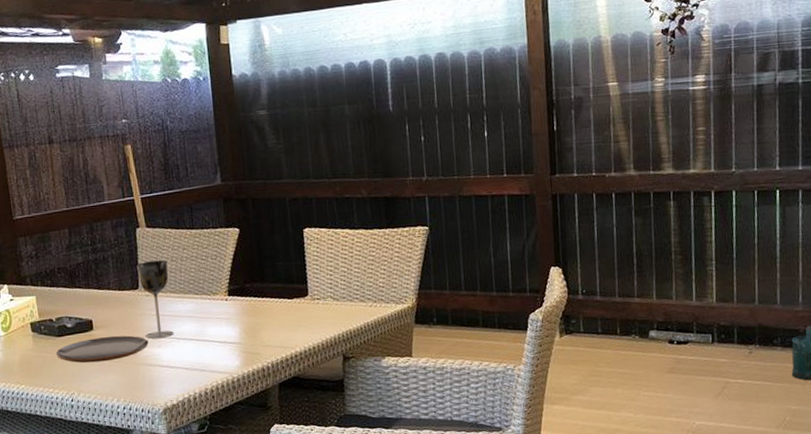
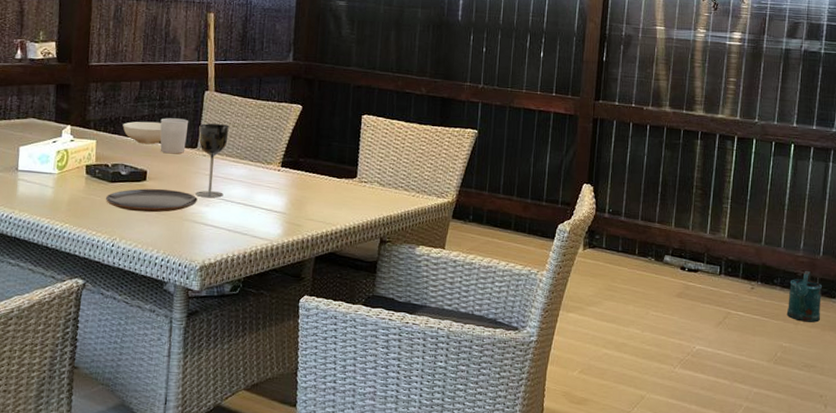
bowl: none [59,267,102,293] -> present [122,121,162,145]
candle holder: none [96,260,127,300] -> present [160,118,189,154]

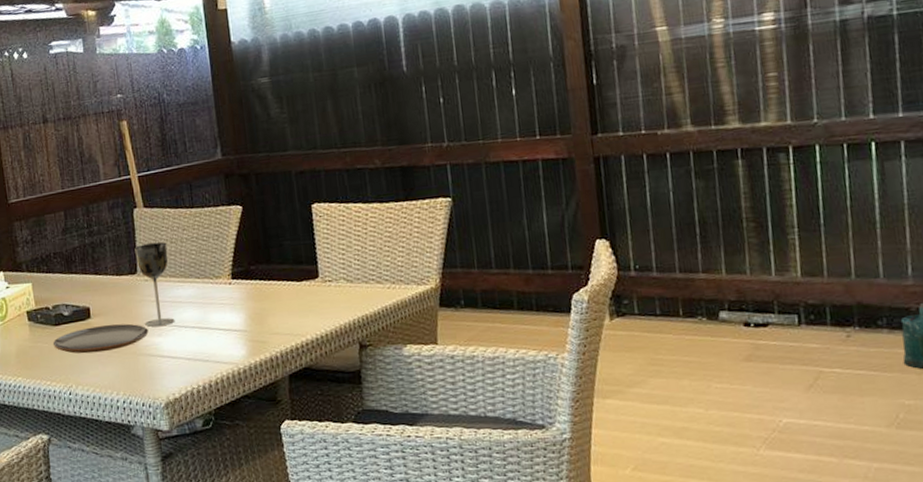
bowl: present [122,121,162,145] -> none [55,251,99,279]
candle holder: present [160,118,189,154] -> none [93,243,125,285]

